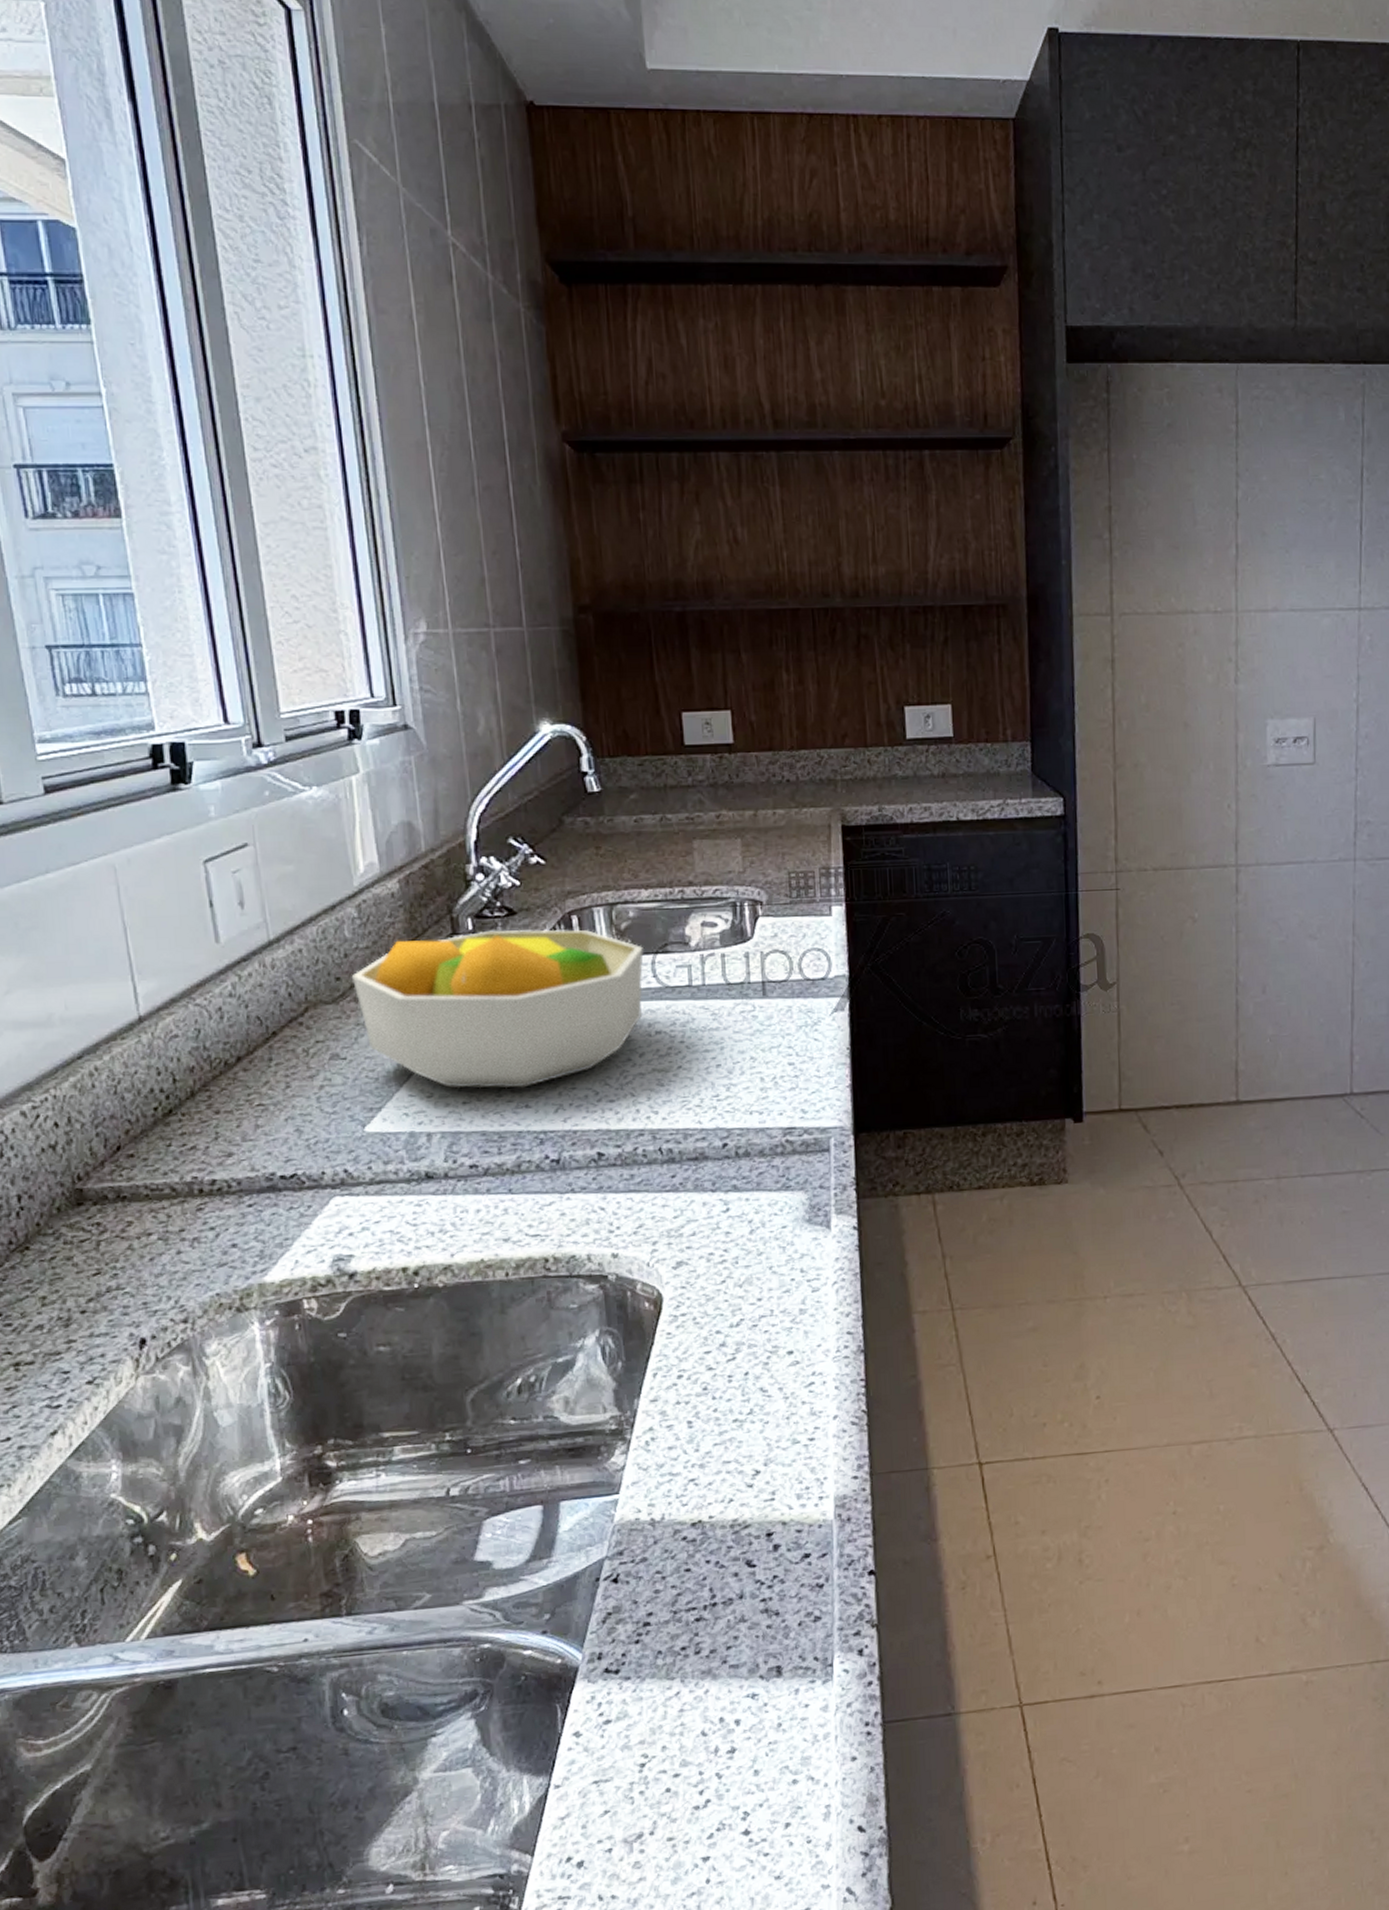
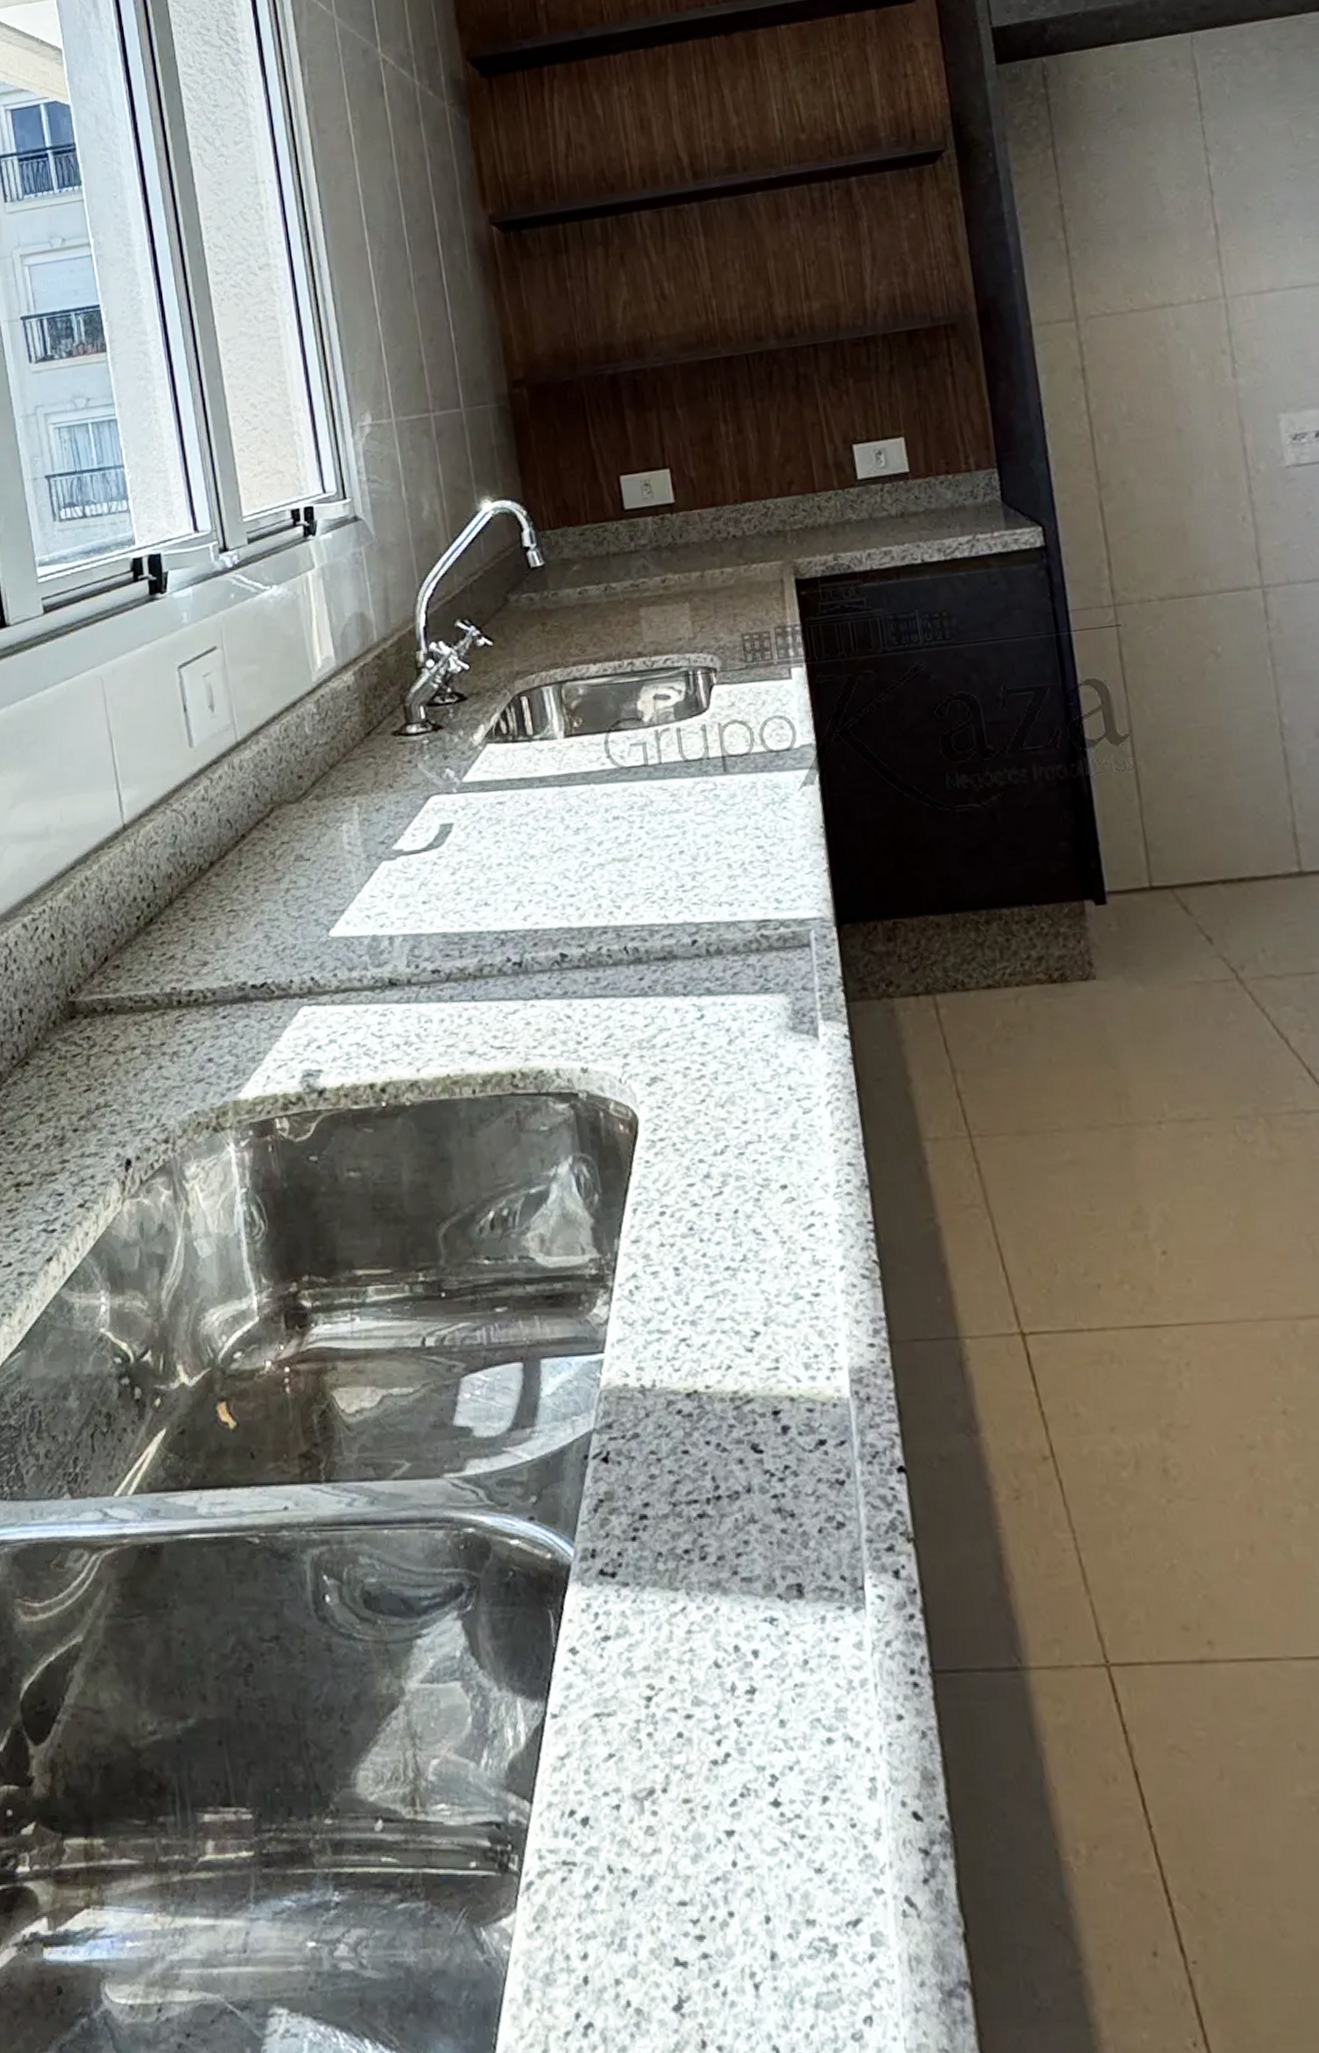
fruit bowl: present [351,929,644,1089] -> none [312,711,599,887]

